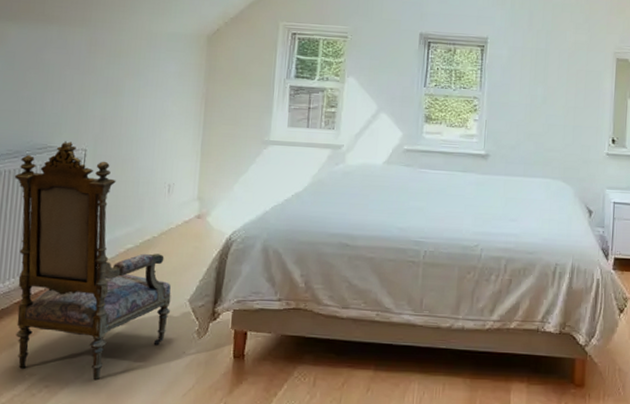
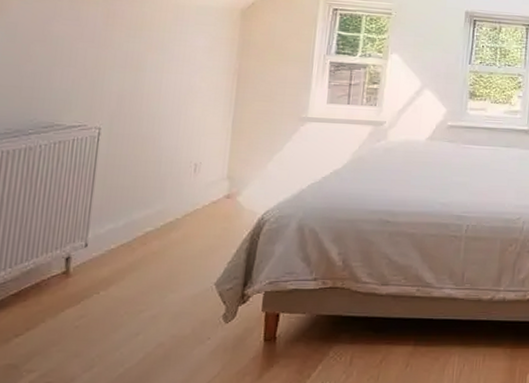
armchair: present [14,140,171,379] -> none [12,118,196,372]

